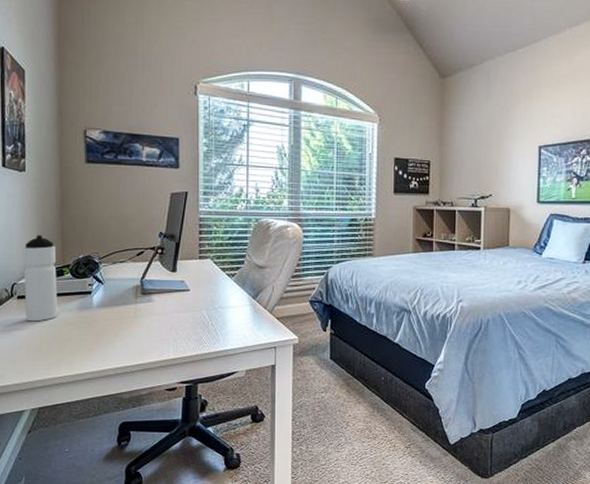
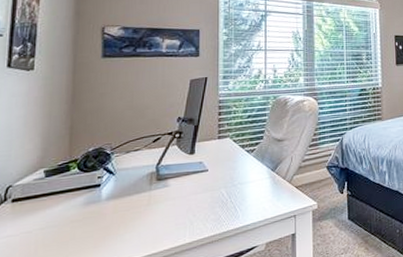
water bottle: present [23,235,58,322] -> none [20,131,62,226]

